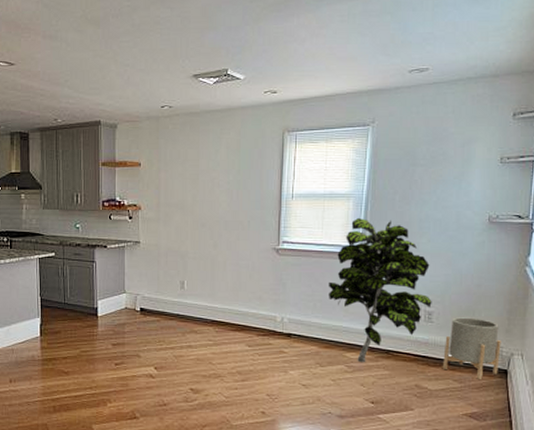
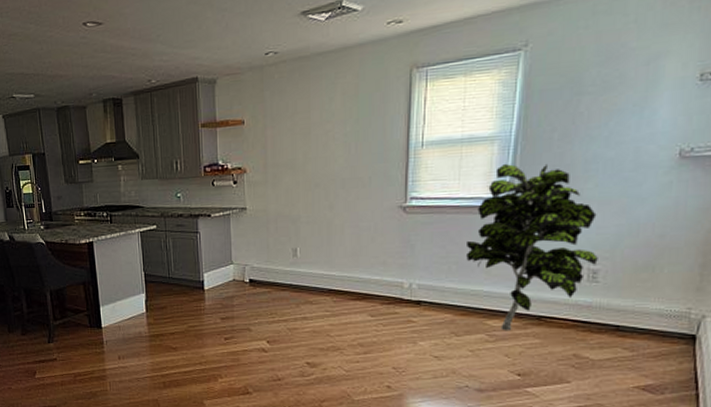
planter: present [443,317,501,380] -> none [610,274,690,348]

